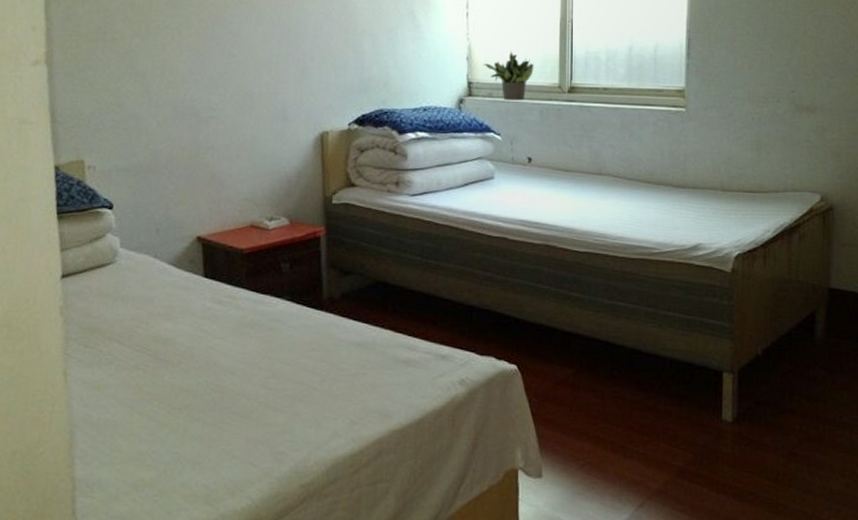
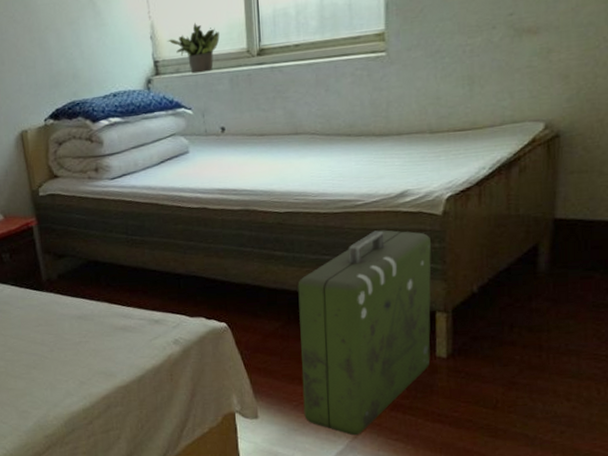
suitcase: none [590,281,720,504] -> present [298,230,431,436]

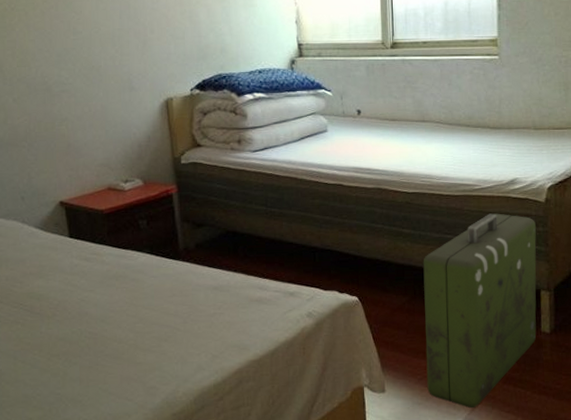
potted plant: present [167,22,220,74] -> none [310,12,358,59]

